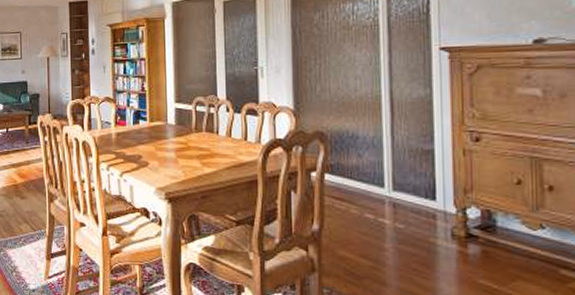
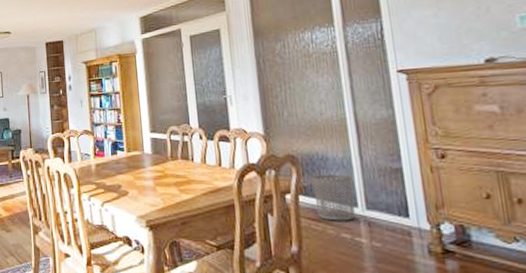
waste bin: none [340,154,383,201] -> present [312,174,356,221]

